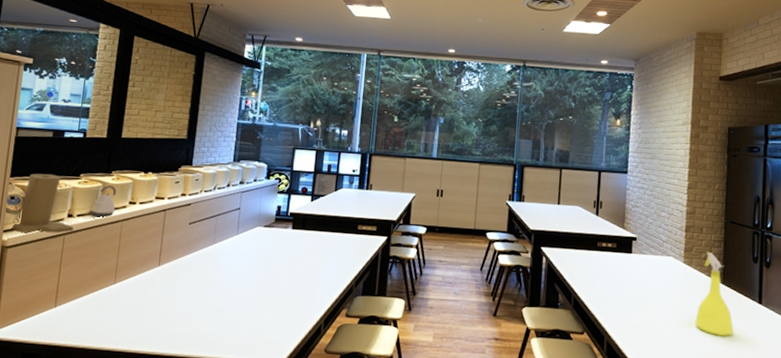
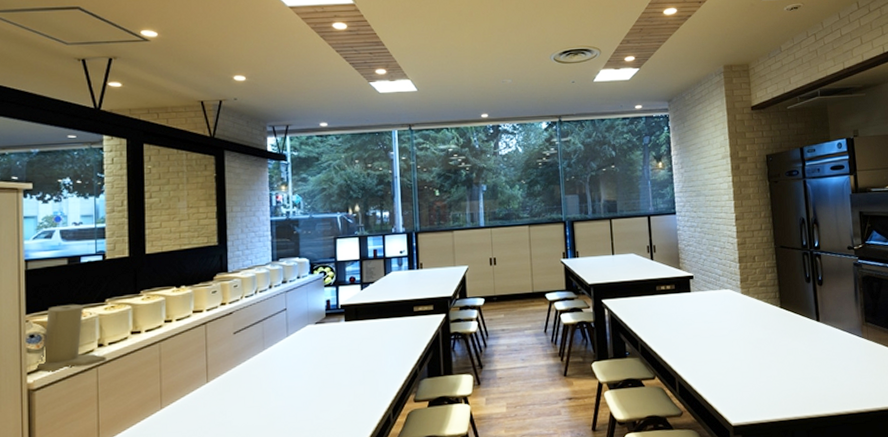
kettle: present [91,185,116,218] -> none [123,306,150,342]
spray bottle: present [695,251,734,336] -> none [759,278,797,359]

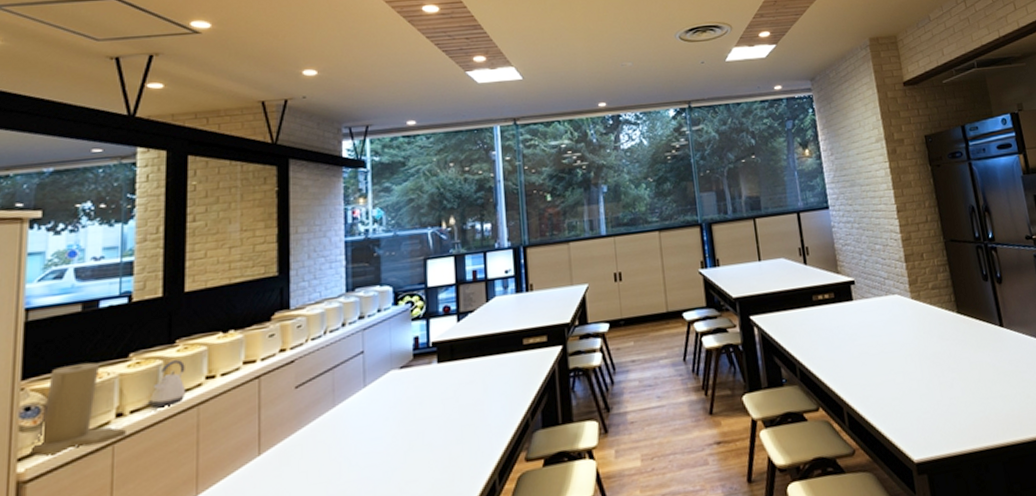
kettle: none [123,306,150,342] -> present [150,359,186,408]

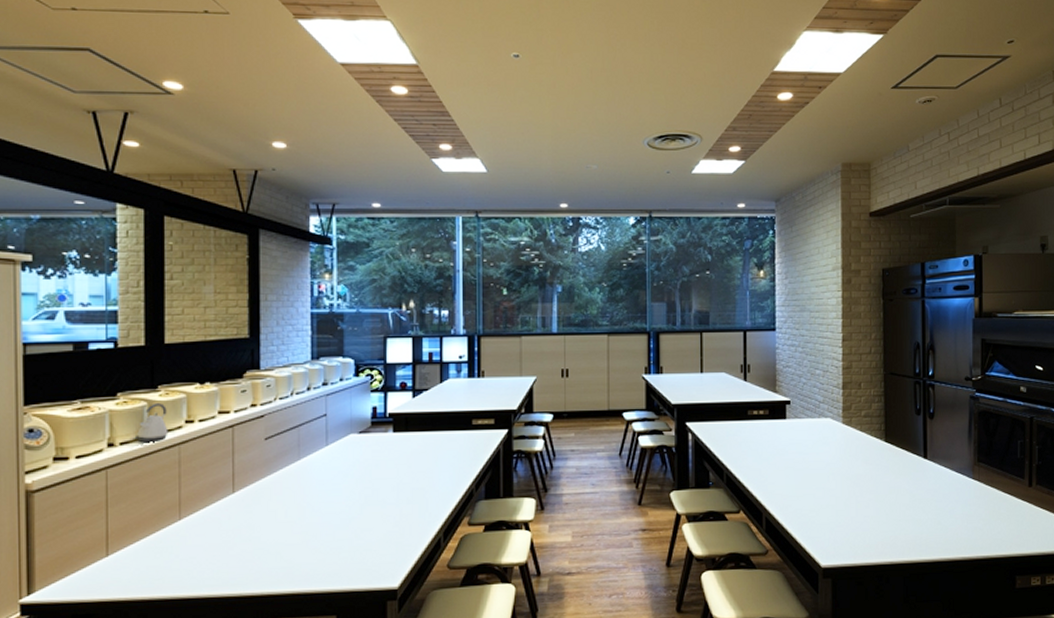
paper towel: present [30,362,126,457] -> none [35,396,117,473]

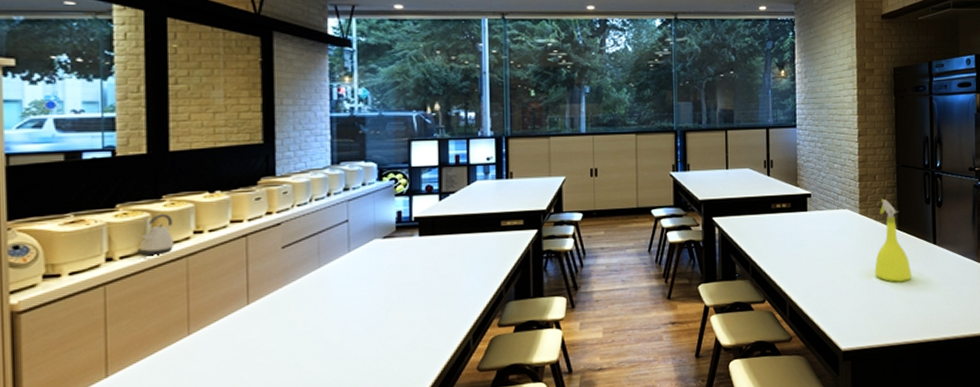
spray bottle: none [858,408,899,497] -> present [874,198,912,282]

